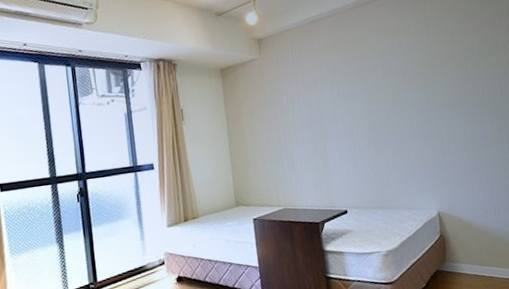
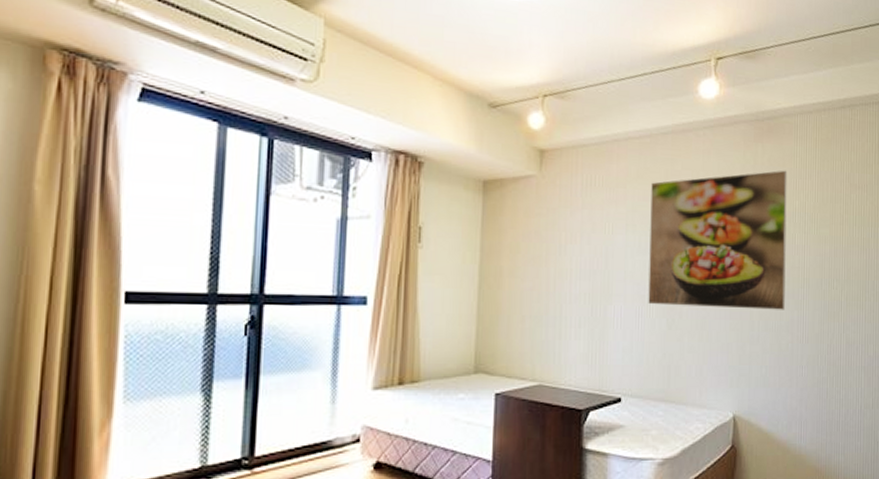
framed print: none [345,18,468,138] -> present [648,170,787,310]

